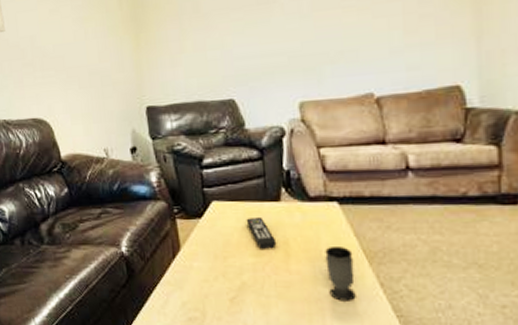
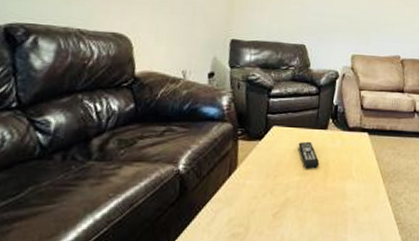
cup: present [325,247,356,301] -> none [353,168,374,213]

